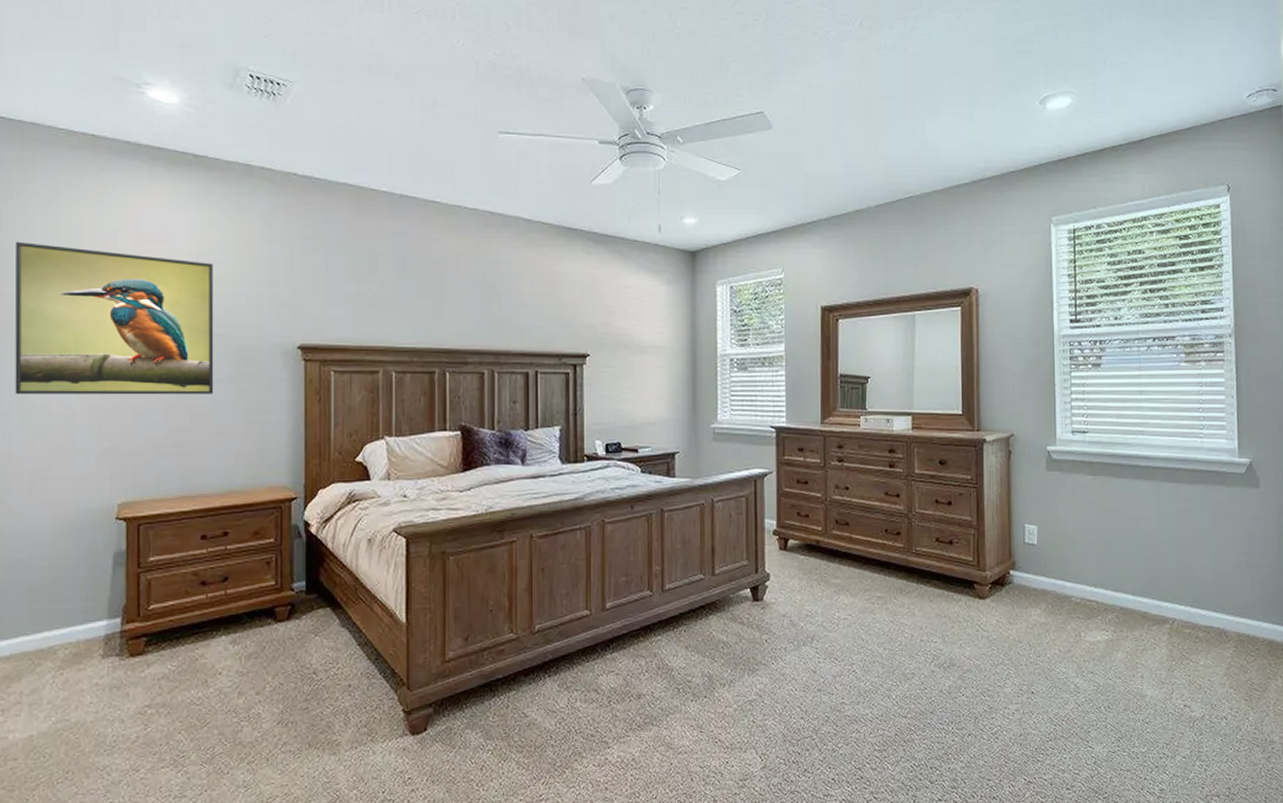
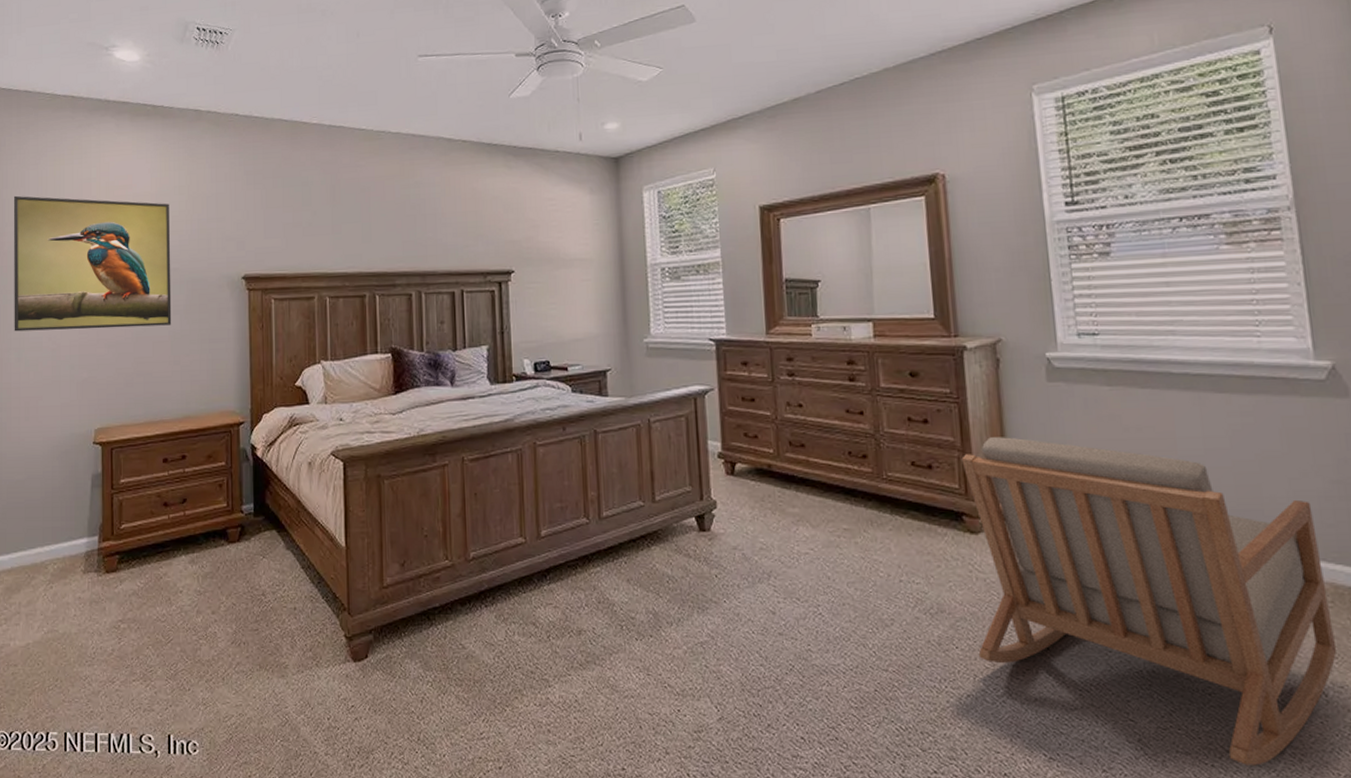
chair: none [976,517,1236,777] -> present [961,437,1338,766]

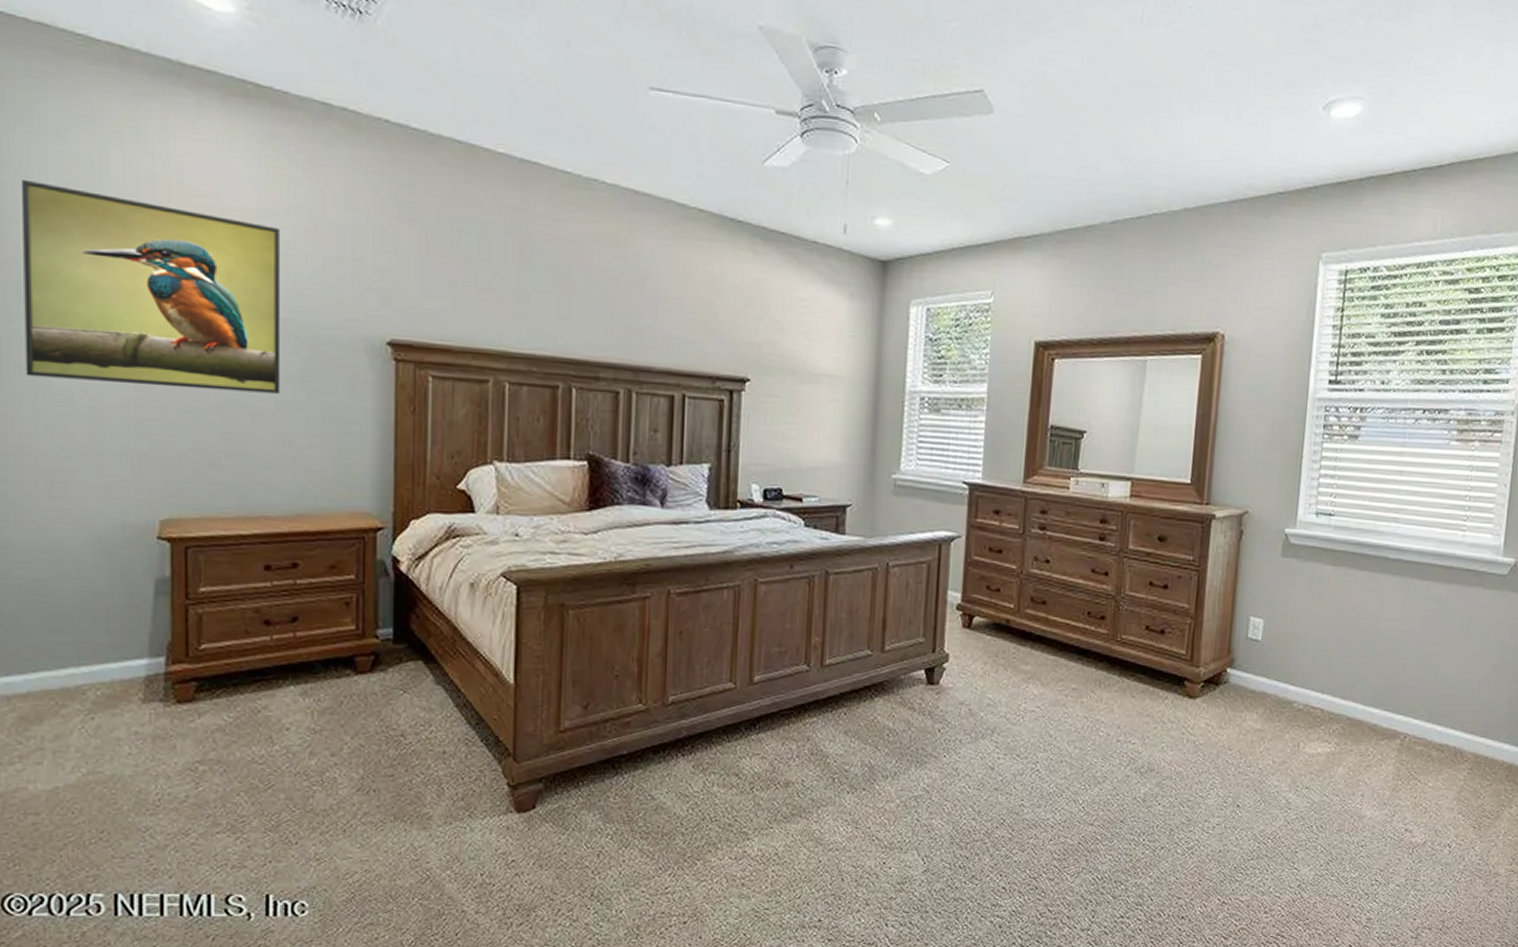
chair: present [961,437,1338,766] -> none [1177,607,1473,905]

